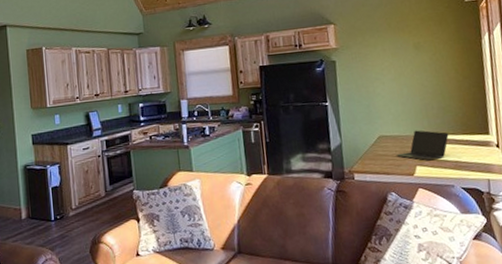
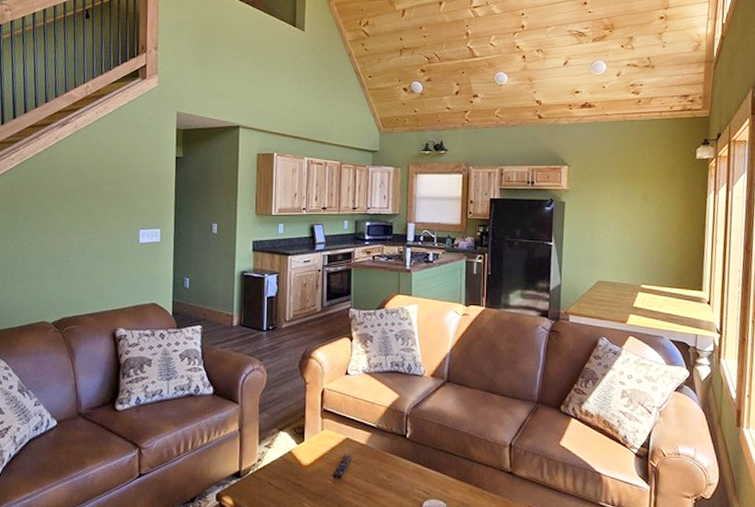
laptop: present [396,130,449,161] -> none [611,279,664,310]

